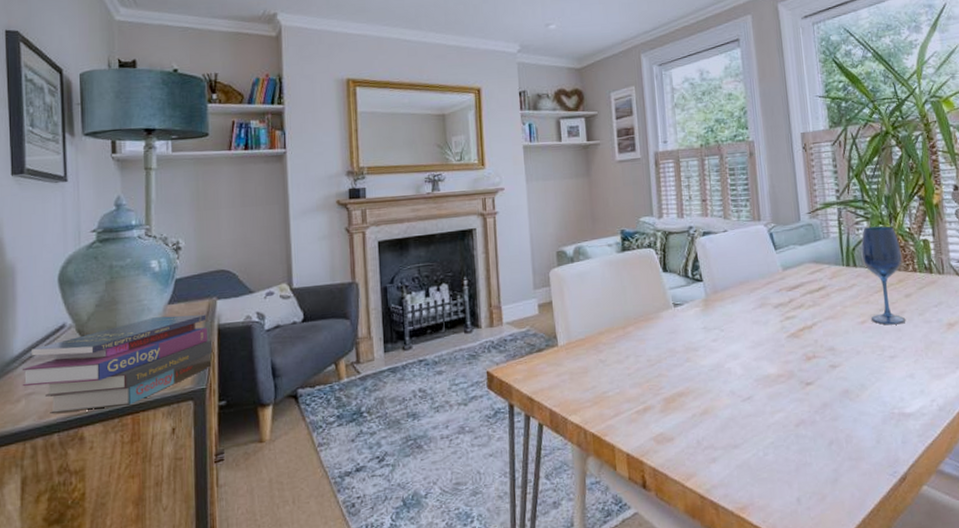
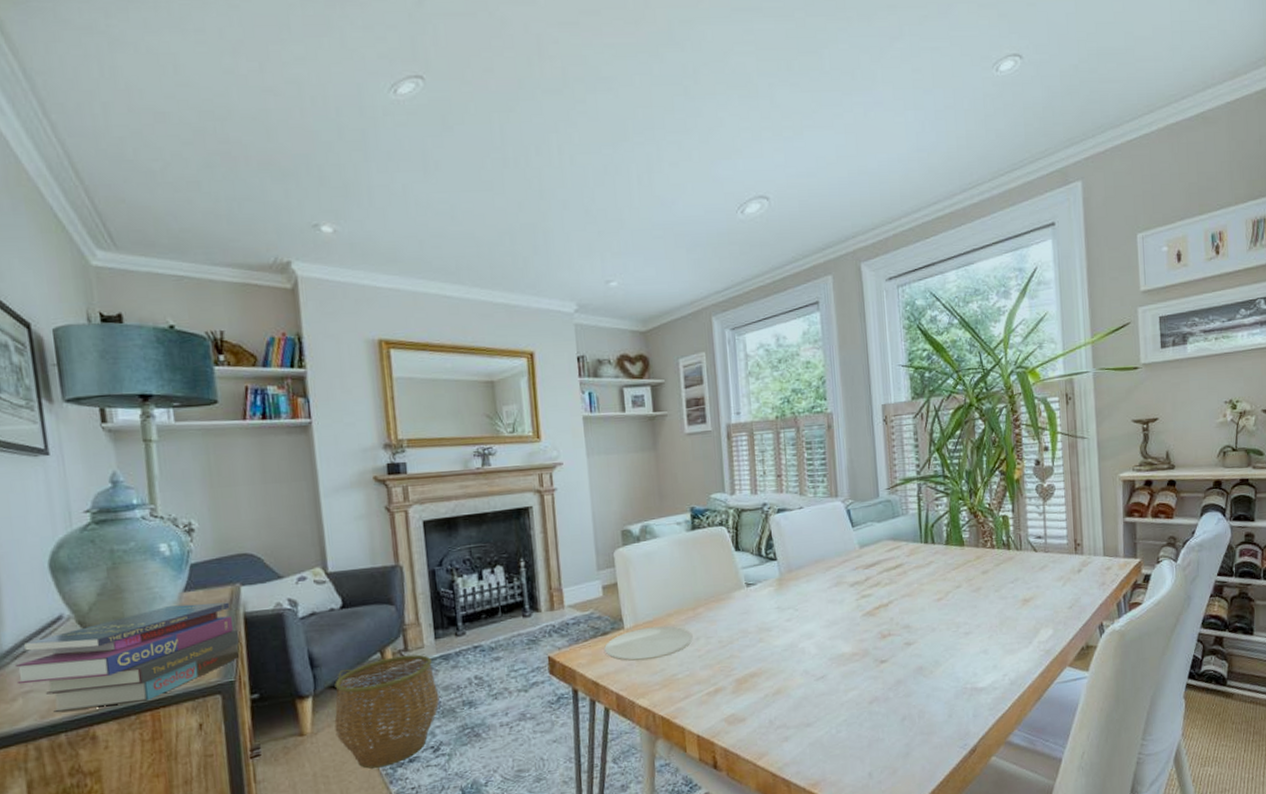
basket: none [291,367,386,477] -> present [334,654,440,769]
plate: none [539,344,623,378] -> present [604,626,693,662]
wineglass: present [861,226,906,325] -> none [940,502,982,602]

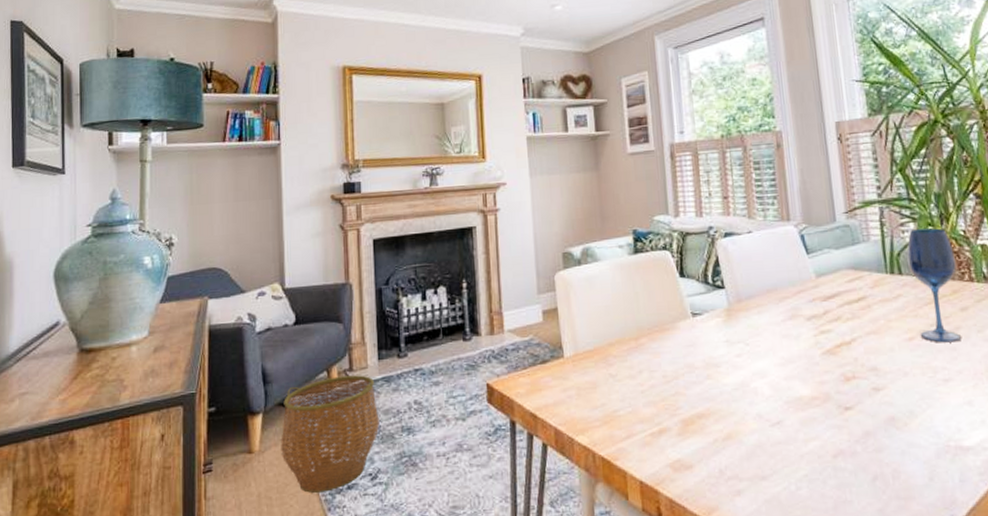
books: present [16,602,240,712] -> none [16,314,203,415]
plate: present [604,626,693,662] -> none [543,356,635,394]
wineglass: none [940,502,982,602] -> present [907,228,962,343]

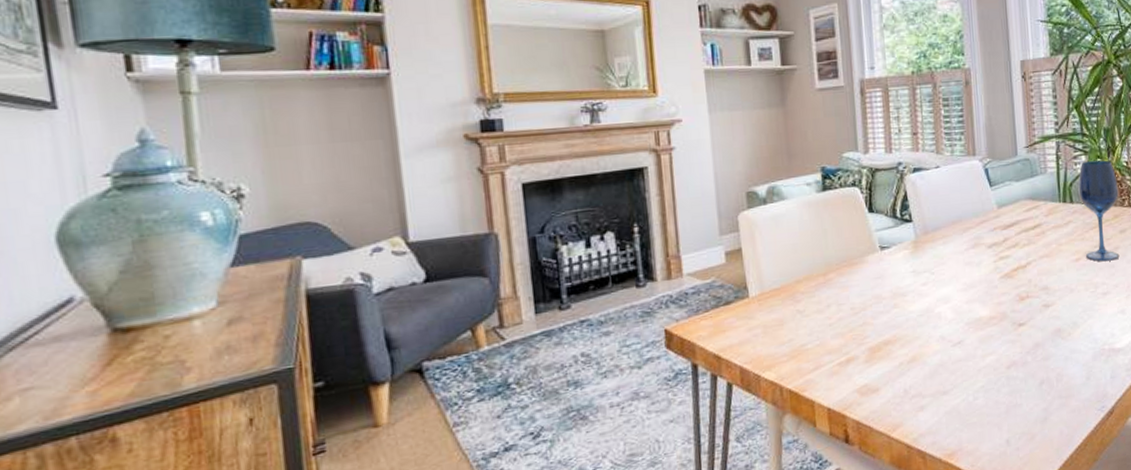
basket: present [281,375,380,493] -> none [415,331,541,461]

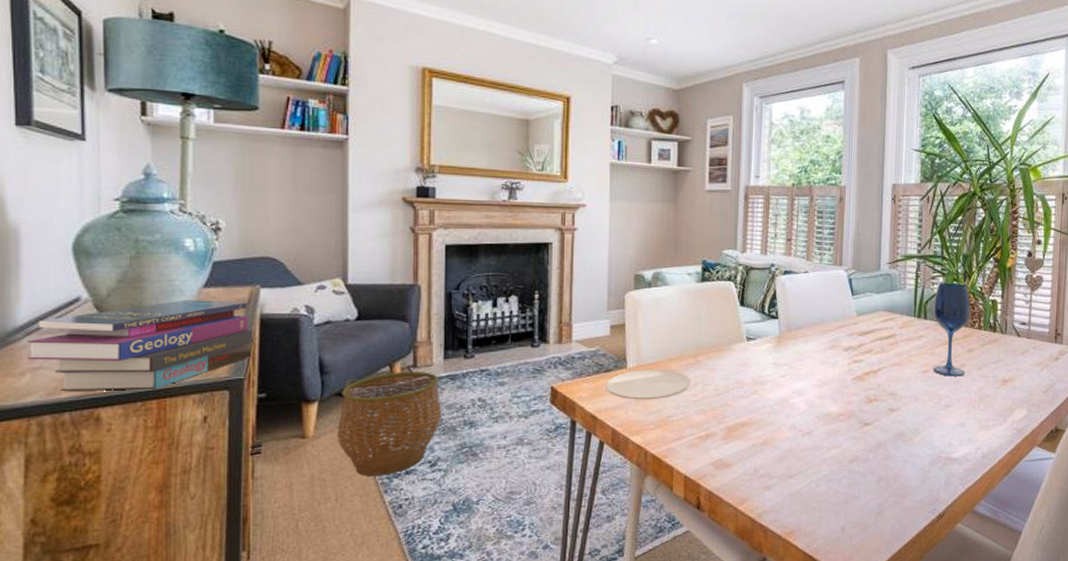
books: none [11,278,300,412] -> present [26,300,254,391]
basket: none [415,331,541,461] -> present [337,372,442,476]
plate: none [727,293,823,332] -> present [606,369,691,400]

